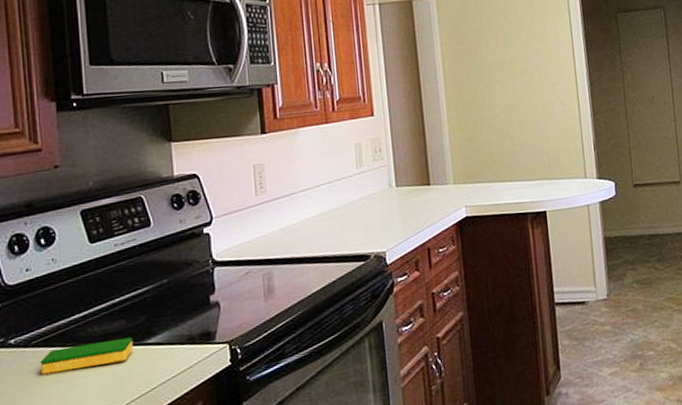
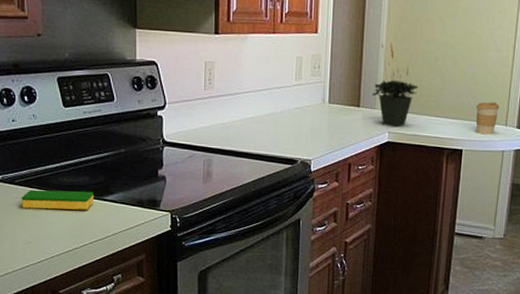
potted plant: none [440,113,489,201] -> present [371,43,418,128]
coffee cup: none [551,156,576,192] -> present [475,102,500,135]

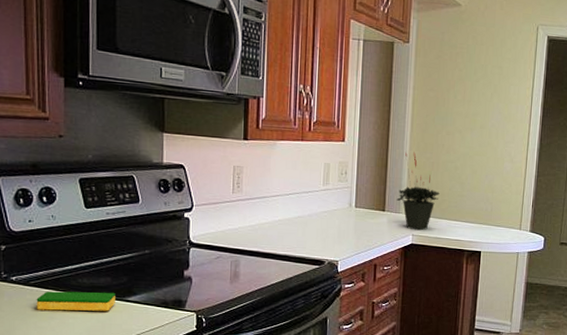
coffee cup: present [475,102,500,135] -> none [492,208,514,238]

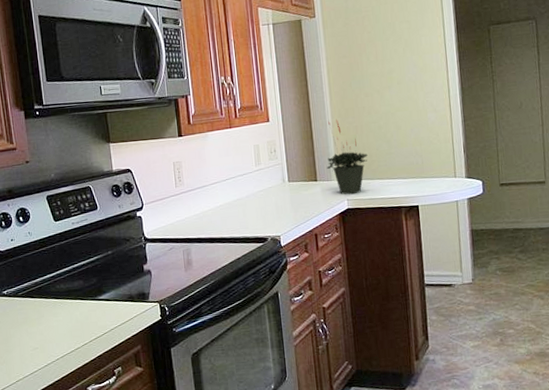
dish sponge: present [36,291,115,311] -> none [25,293,89,318]

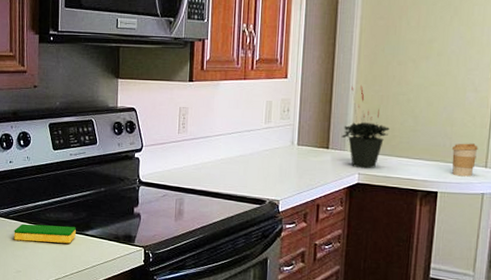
dish sponge: none [25,293,89,318] -> present [14,223,76,244]
coffee cup: none [423,157,446,189] -> present [451,143,478,177]

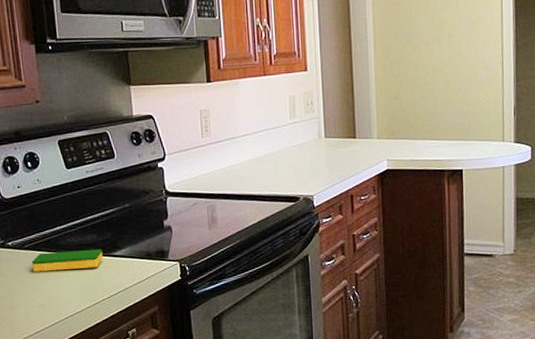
potted plant: present [341,85,390,169] -> none [366,72,412,155]
coffee cup: present [451,143,478,177] -> none [470,119,495,153]

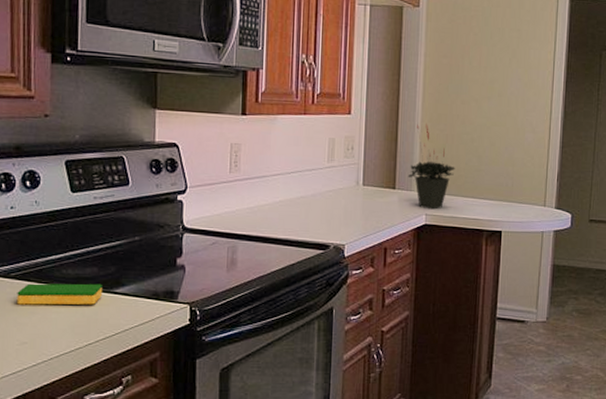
potted plant: none [366,72,412,155] -> present [407,124,455,210]

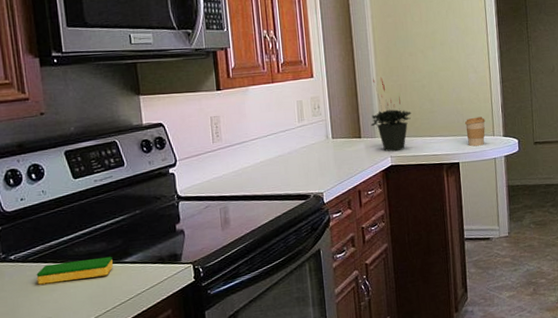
coffee cup: none [513,182,537,216] -> present [464,116,485,147]

